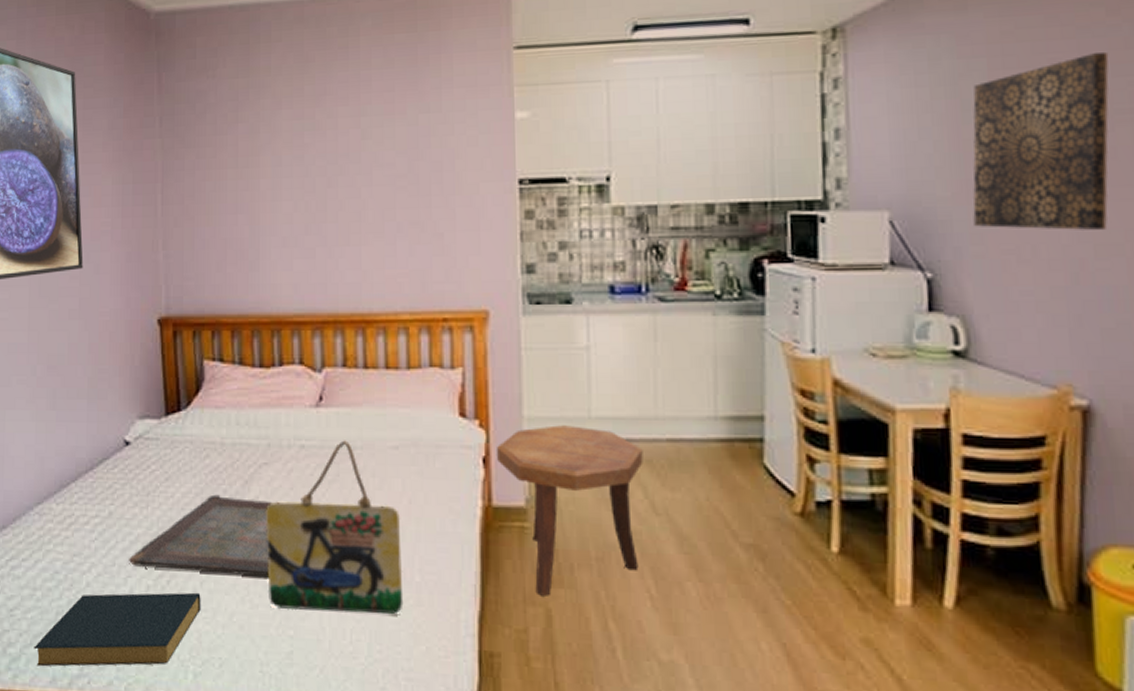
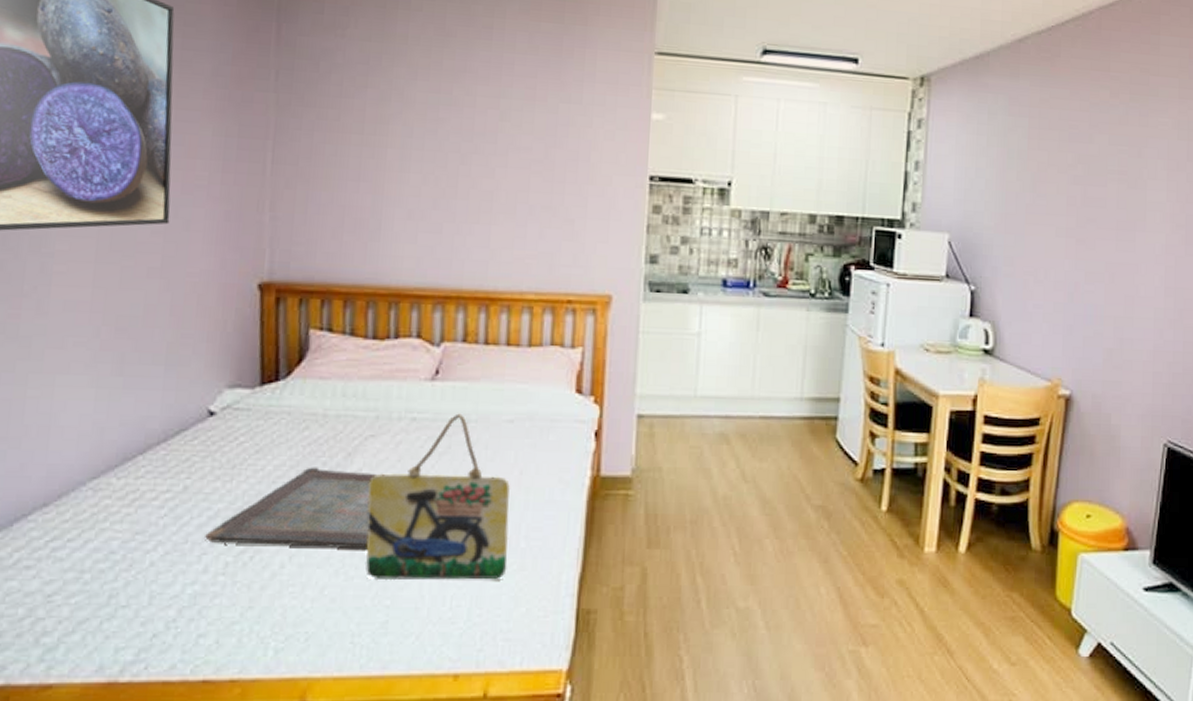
hardback book: present [34,592,201,667] -> none [76,567,289,655]
side table: present [497,425,643,596] -> none [608,403,739,556]
wall art: present [973,52,1109,230] -> none [1007,125,1109,261]

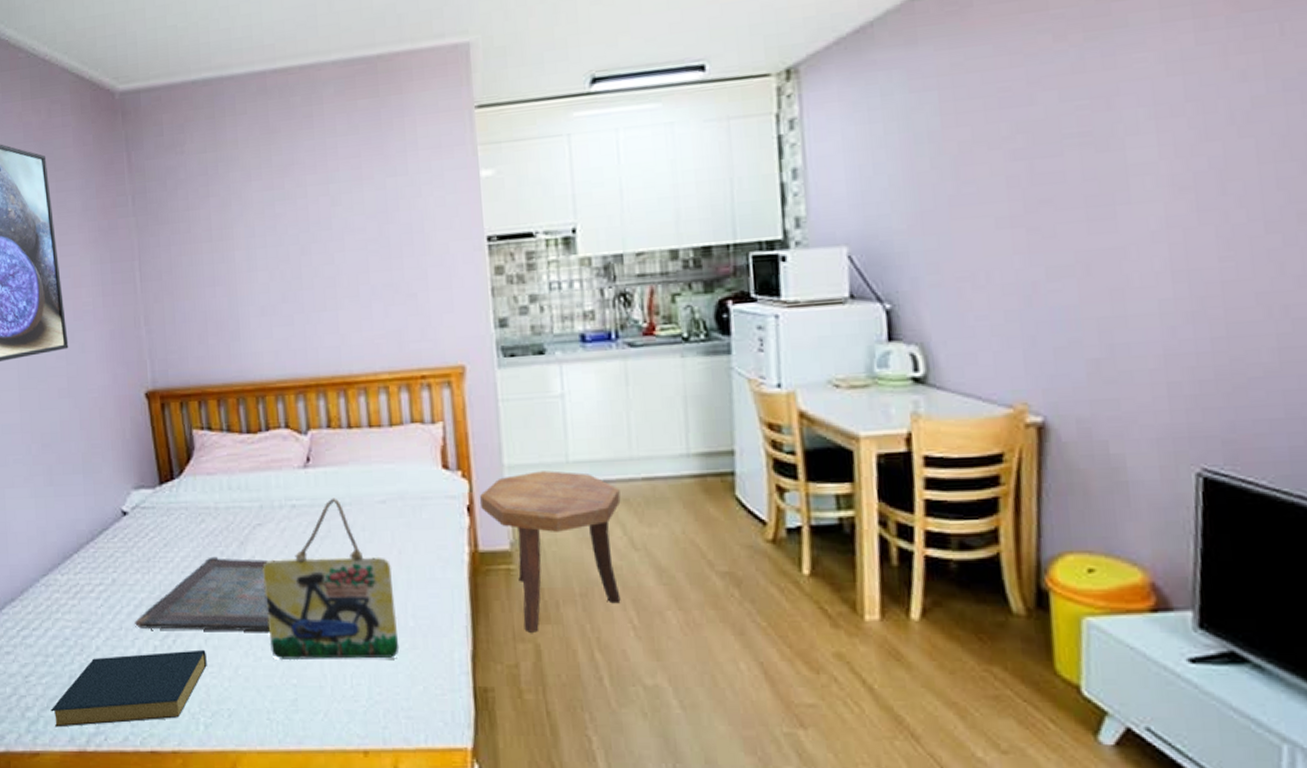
hardback book: none [76,567,289,655] -> present [50,649,207,728]
side table: none [608,403,739,556] -> present [480,471,621,633]

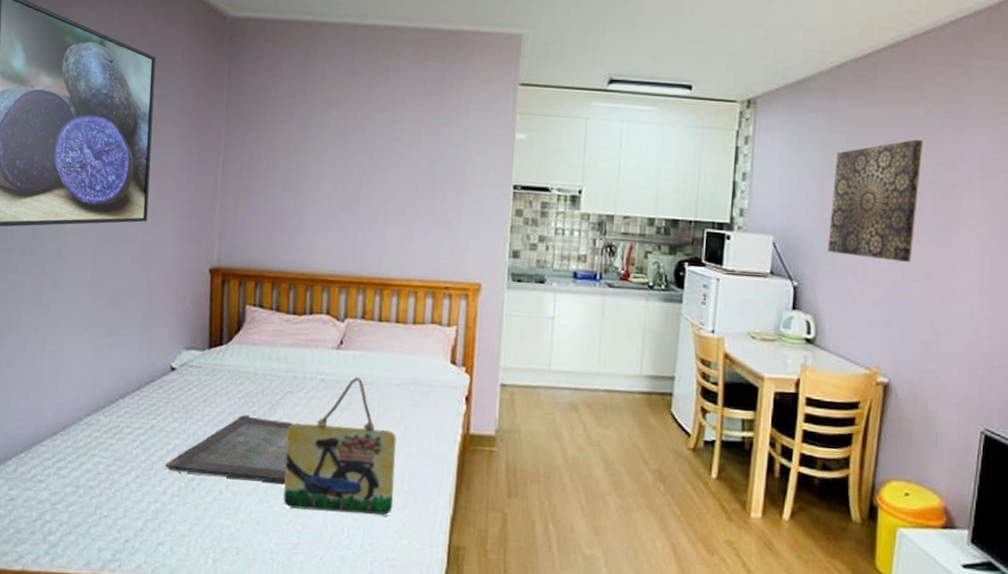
hardback book: present [50,649,207,728] -> none [72,492,226,552]
side table: present [480,471,621,633] -> none [477,375,586,504]
wall art: none [925,78,1058,257] -> present [828,140,924,262]

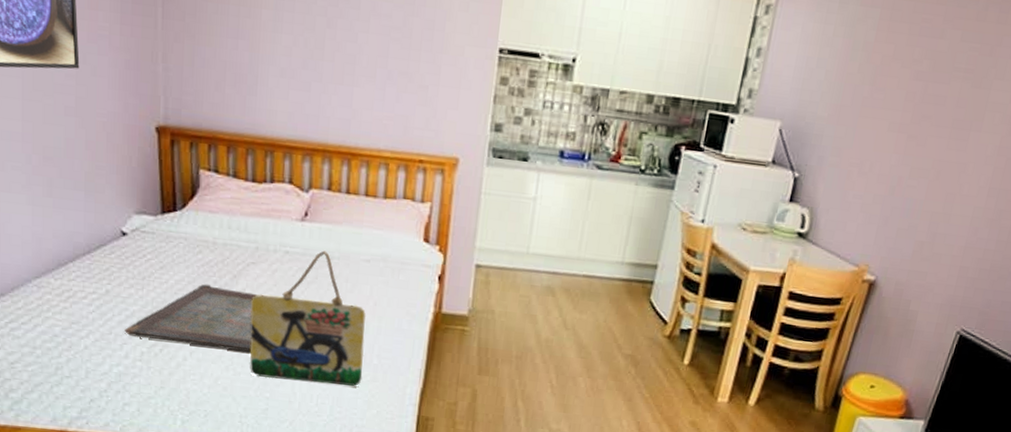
wall art: present [828,140,924,262] -> none [836,19,964,158]

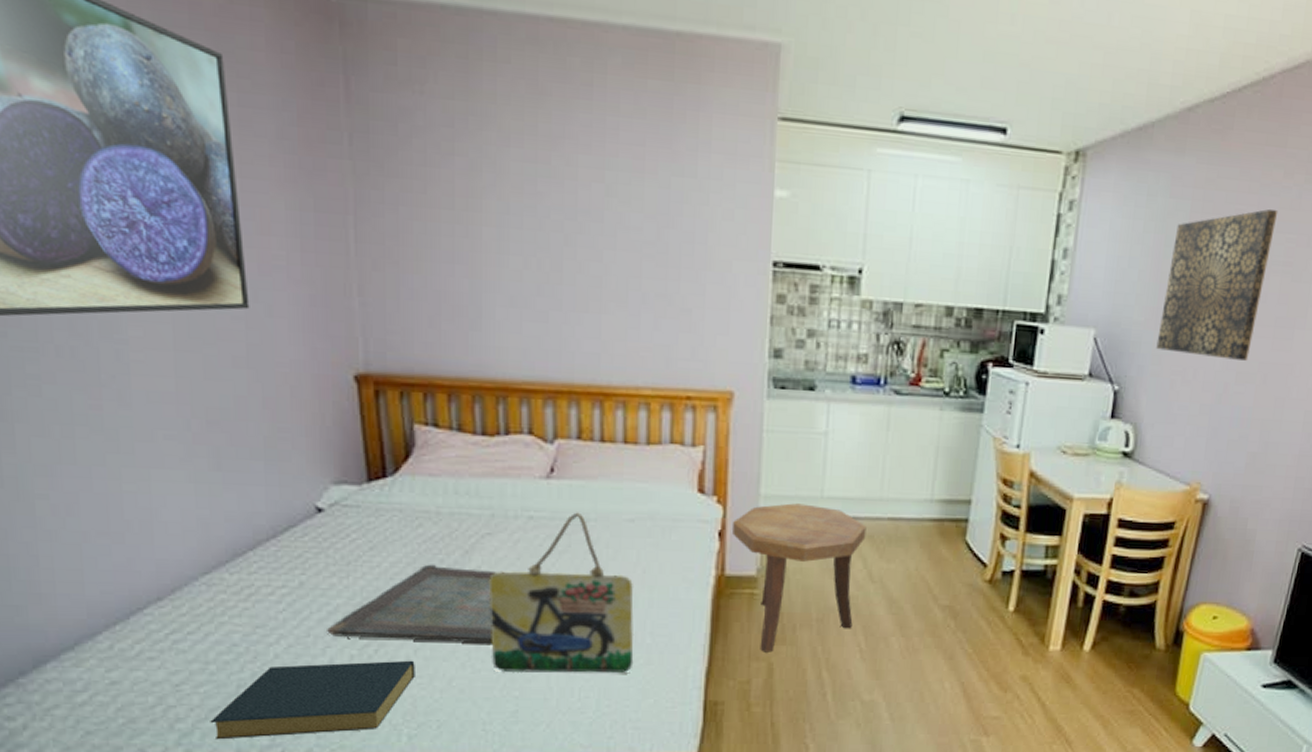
hardback book: none [35,355,190,413] -> present [210,660,415,740]
side table: none [450,256,564,381] -> present [733,503,867,652]
wall art: none [836,19,964,158] -> present [1156,209,1279,361]

